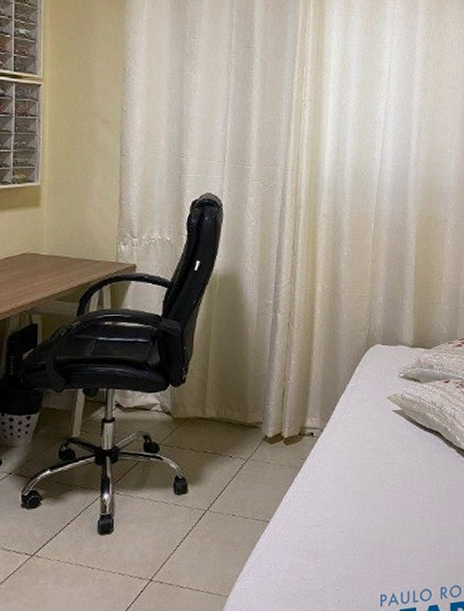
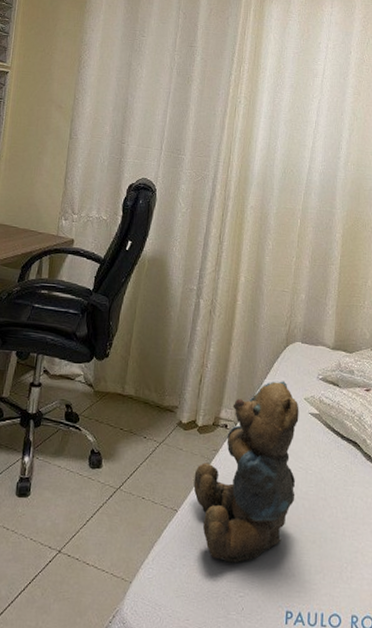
teddy bear: none [284,383,383,561] -> present [193,381,299,563]

